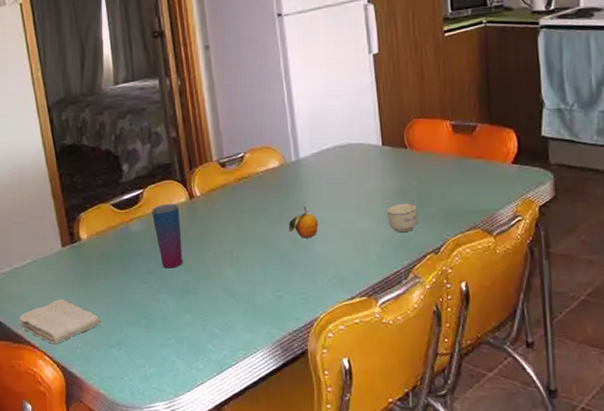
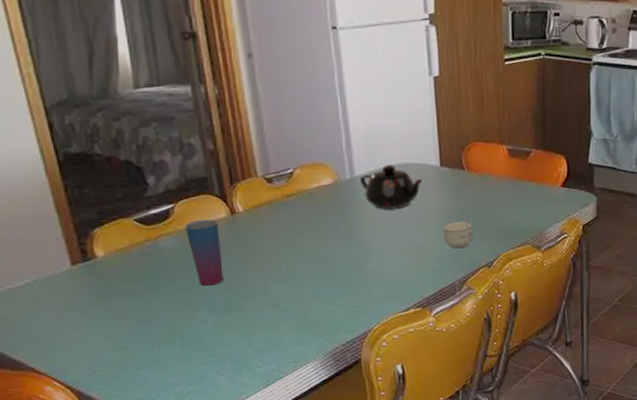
washcloth: present [18,298,101,343] -> none [16,320,125,368]
fruit: present [288,205,319,238] -> none [342,222,374,254]
teapot: none [304,146,366,191] -> present [359,165,424,209]

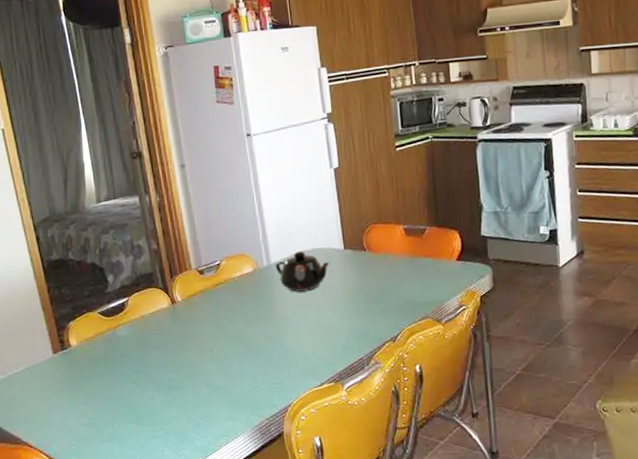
cup: present [184,219,224,286] -> none [136,309,168,368]
cup: present [442,220,472,249] -> none [349,298,377,325]

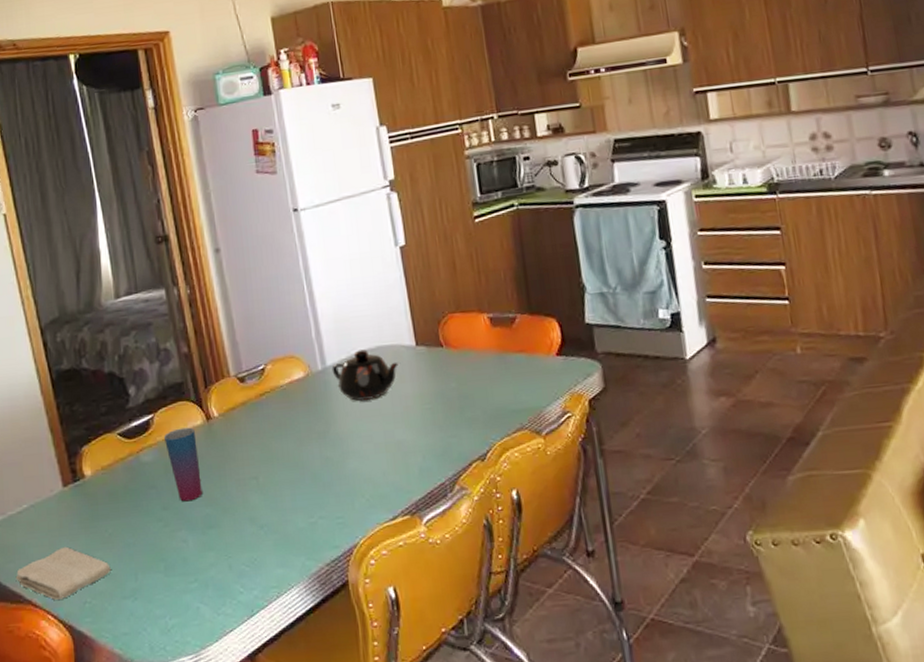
washcloth: none [14,401,93,442] -> present [15,546,112,600]
cup: none [136,309,168,368] -> present [163,427,202,502]

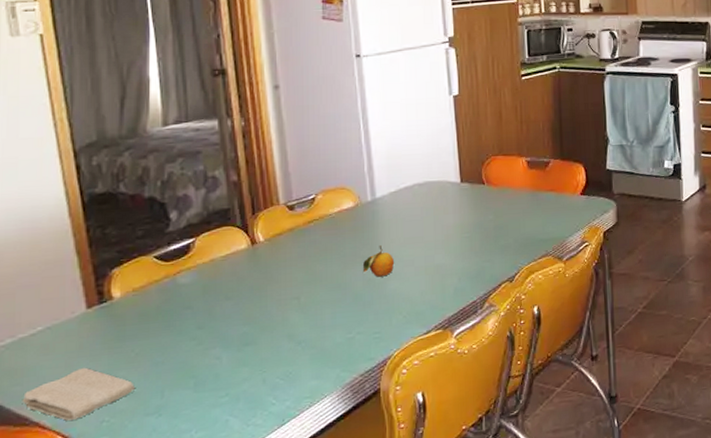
cup: present [163,427,202,502] -> none [204,251,241,321]
fruit: none [318,418,352,455] -> present [362,244,395,277]
teapot: present [331,349,400,401] -> none [380,184,444,229]

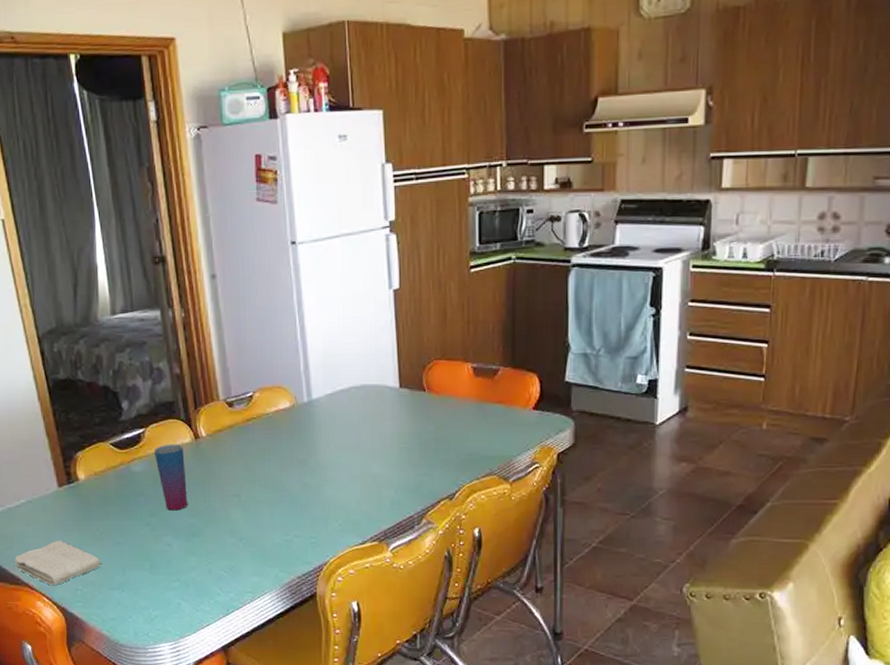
cup: none [204,251,241,321] -> present [153,444,188,511]
fruit: present [362,244,395,277] -> none [299,448,331,482]

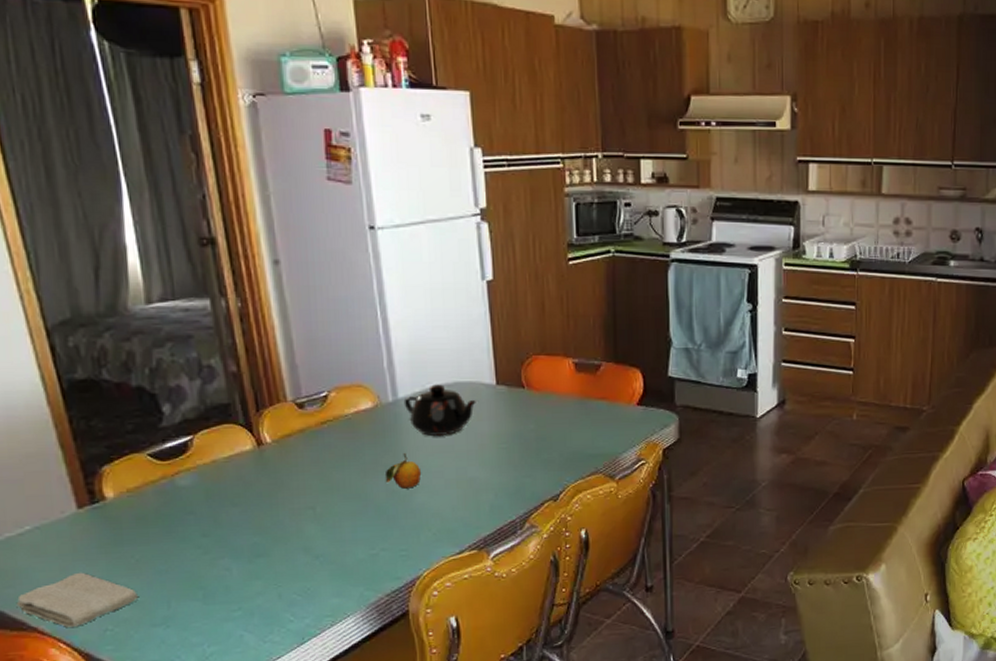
cup: present [153,444,188,511] -> none [204,452,250,529]
fruit: none [299,448,331,482] -> present [384,452,422,489]
teapot: none [317,387,382,434] -> present [403,384,478,436]

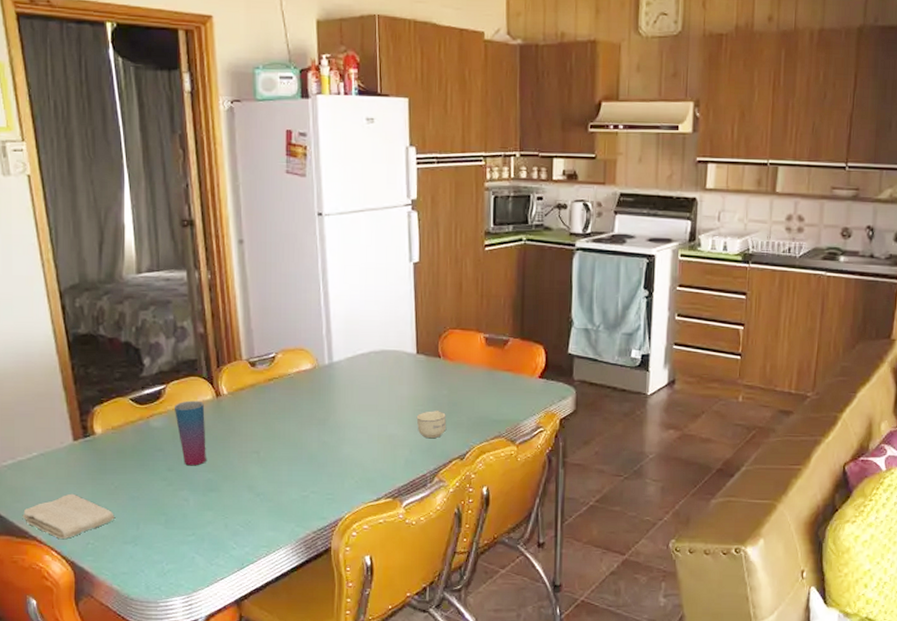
cup: none [204,452,250,529] -> present [173,400,206,466]
fruit: present [384,452,422,489] -> none [318,409,349,441]
teapot: present [403,384,478,436] -> none [337,351,400,396]
cup: none [500,446,535,480] -> present [416,410,446,439]

